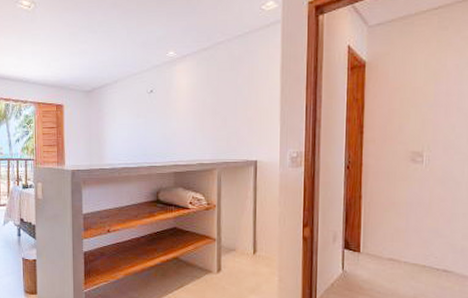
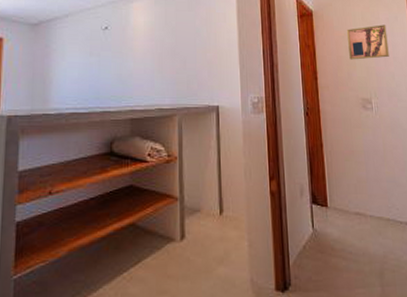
wall art: none [403,72,454,112] -> present [347,25,389,60]

